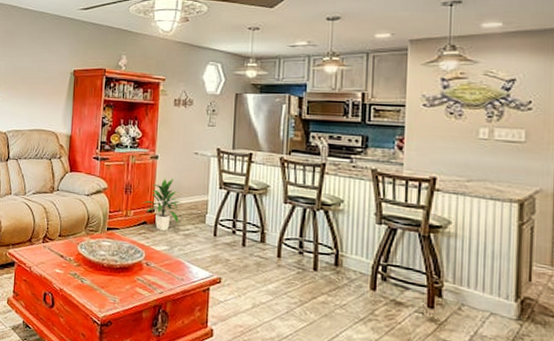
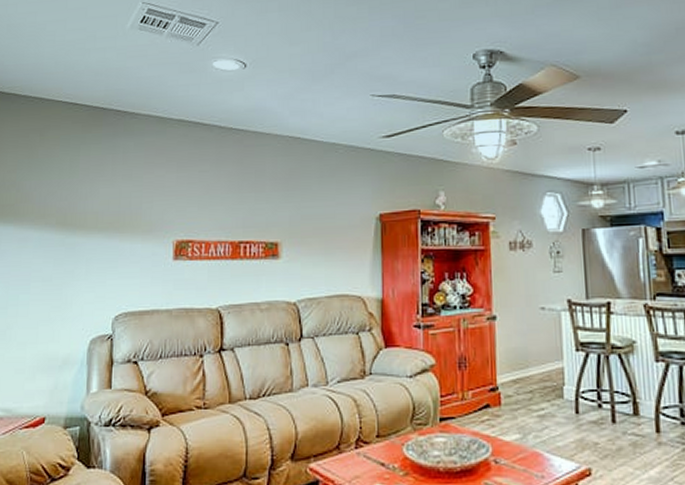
indoor plant: present [143,178,181,231] -> none [483,344,531,414]

